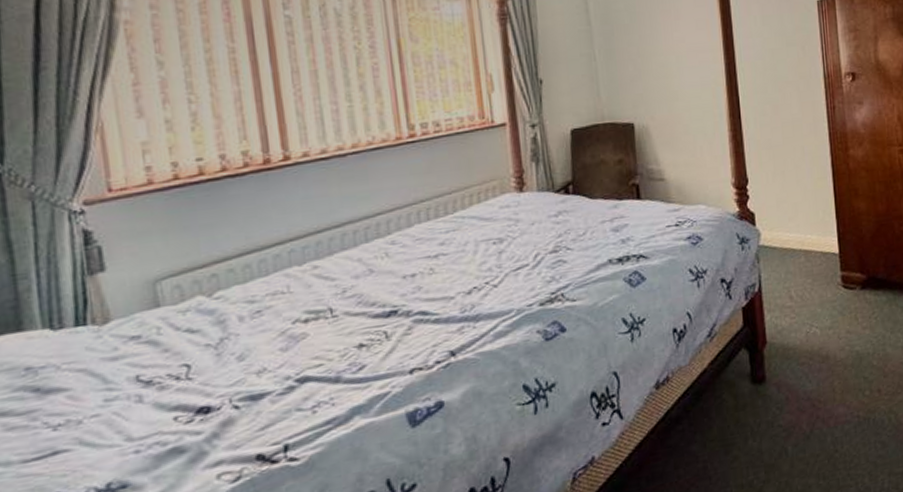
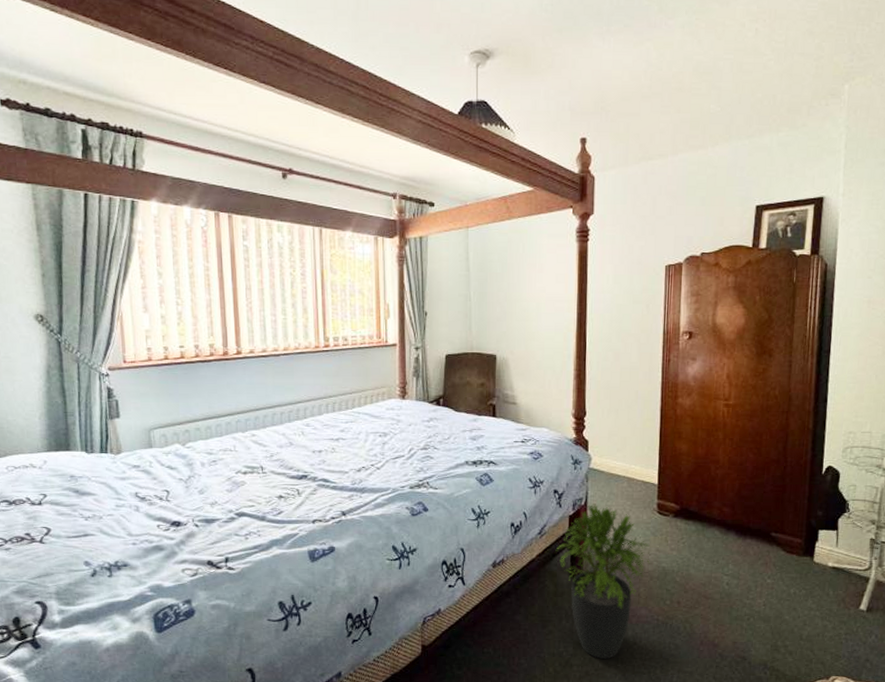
potted plant: none [731,288,842,480] -> present [556,504,650,659]

